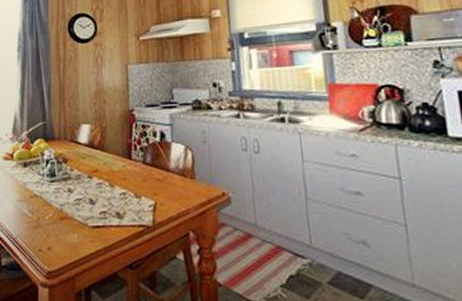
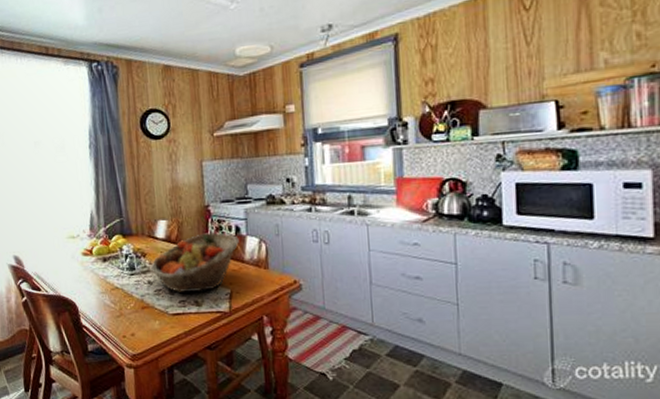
fruit basket: none [71,138,164,202] -> present [150,232,239,292]

